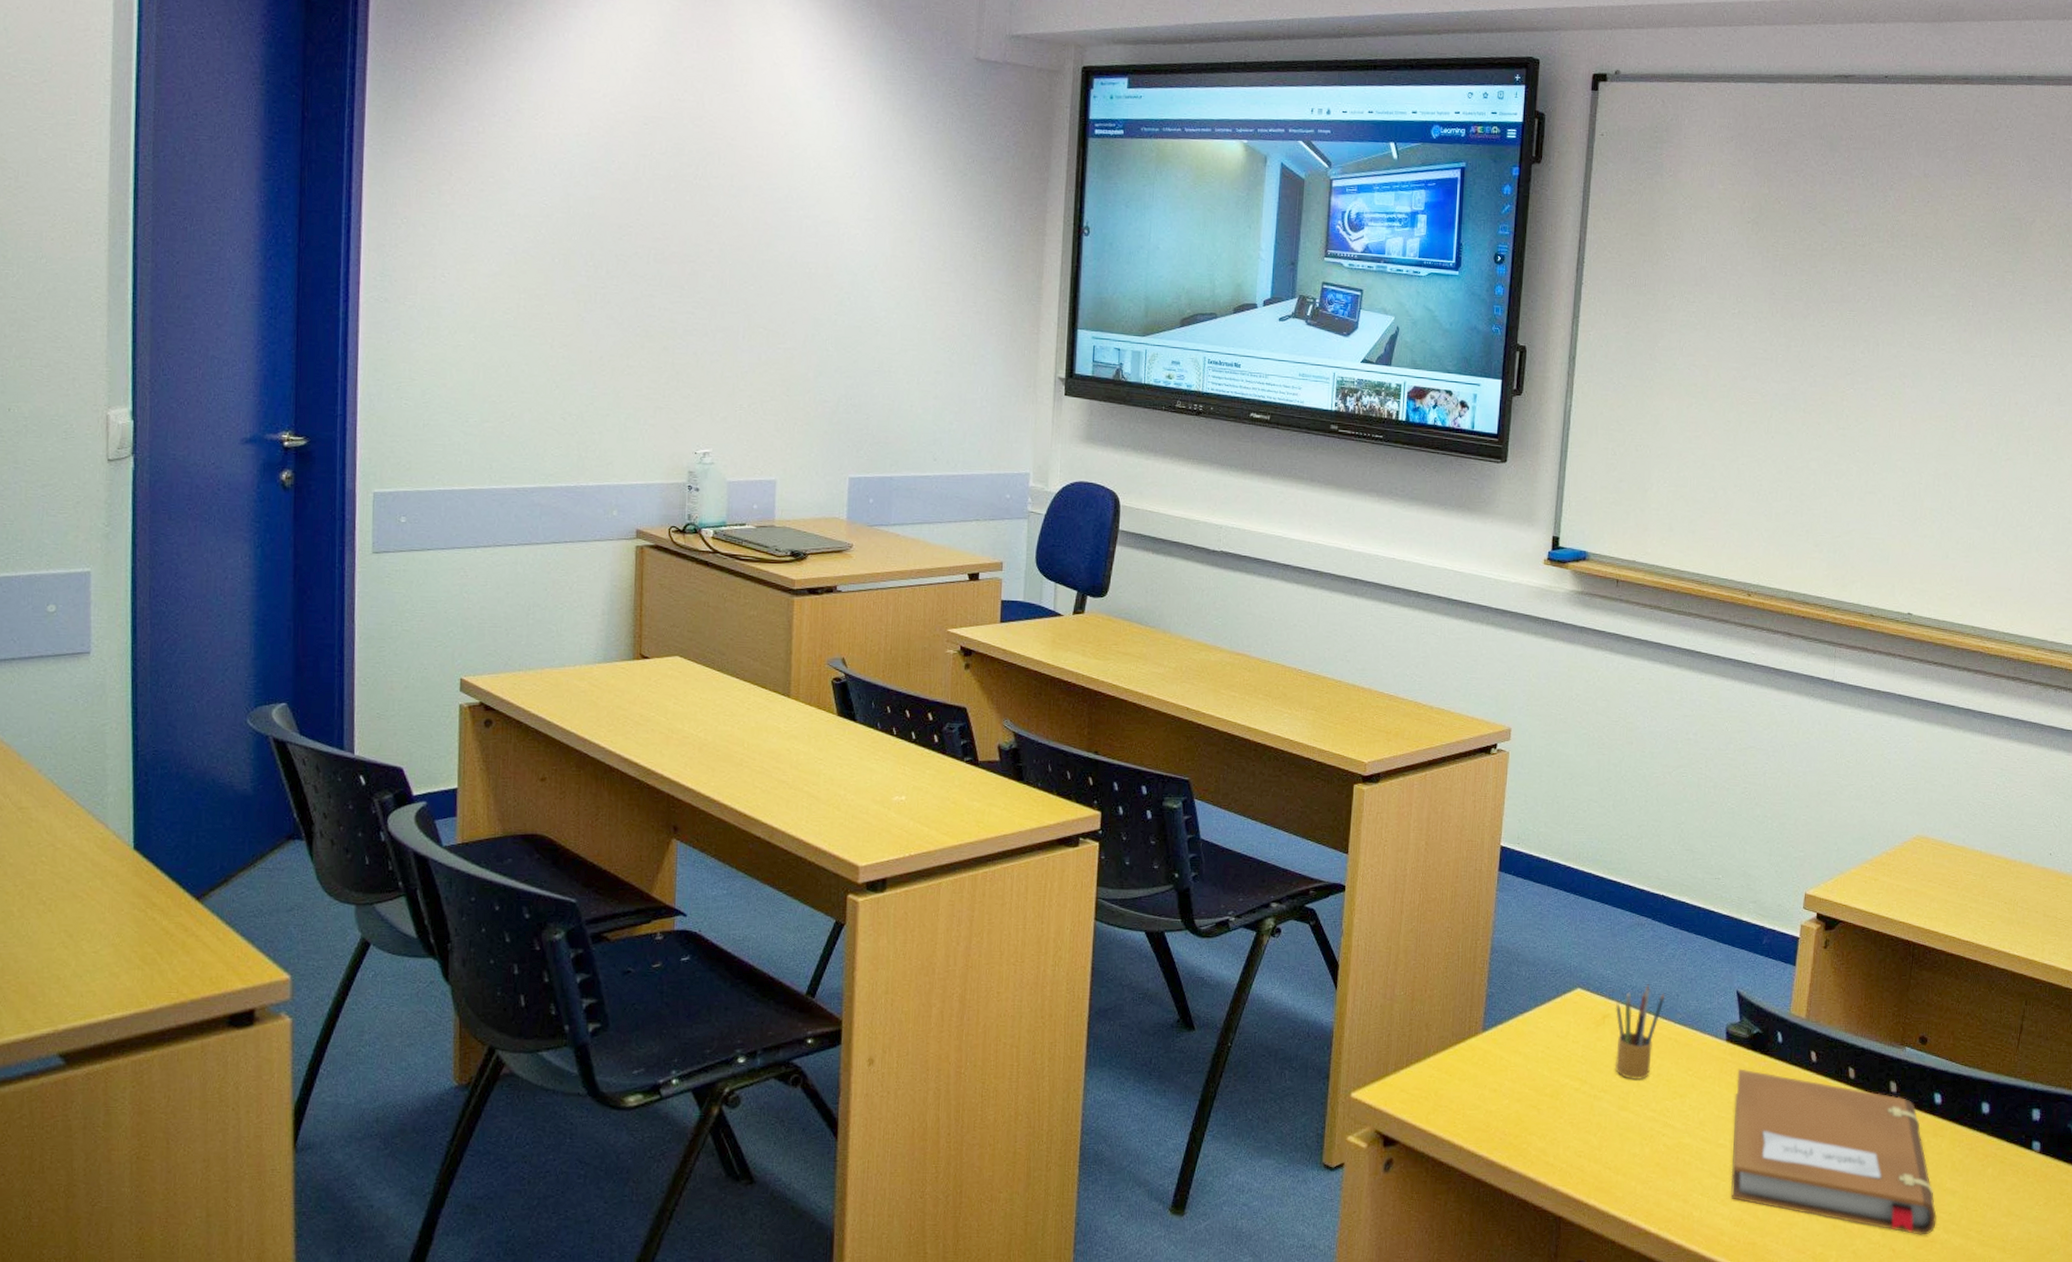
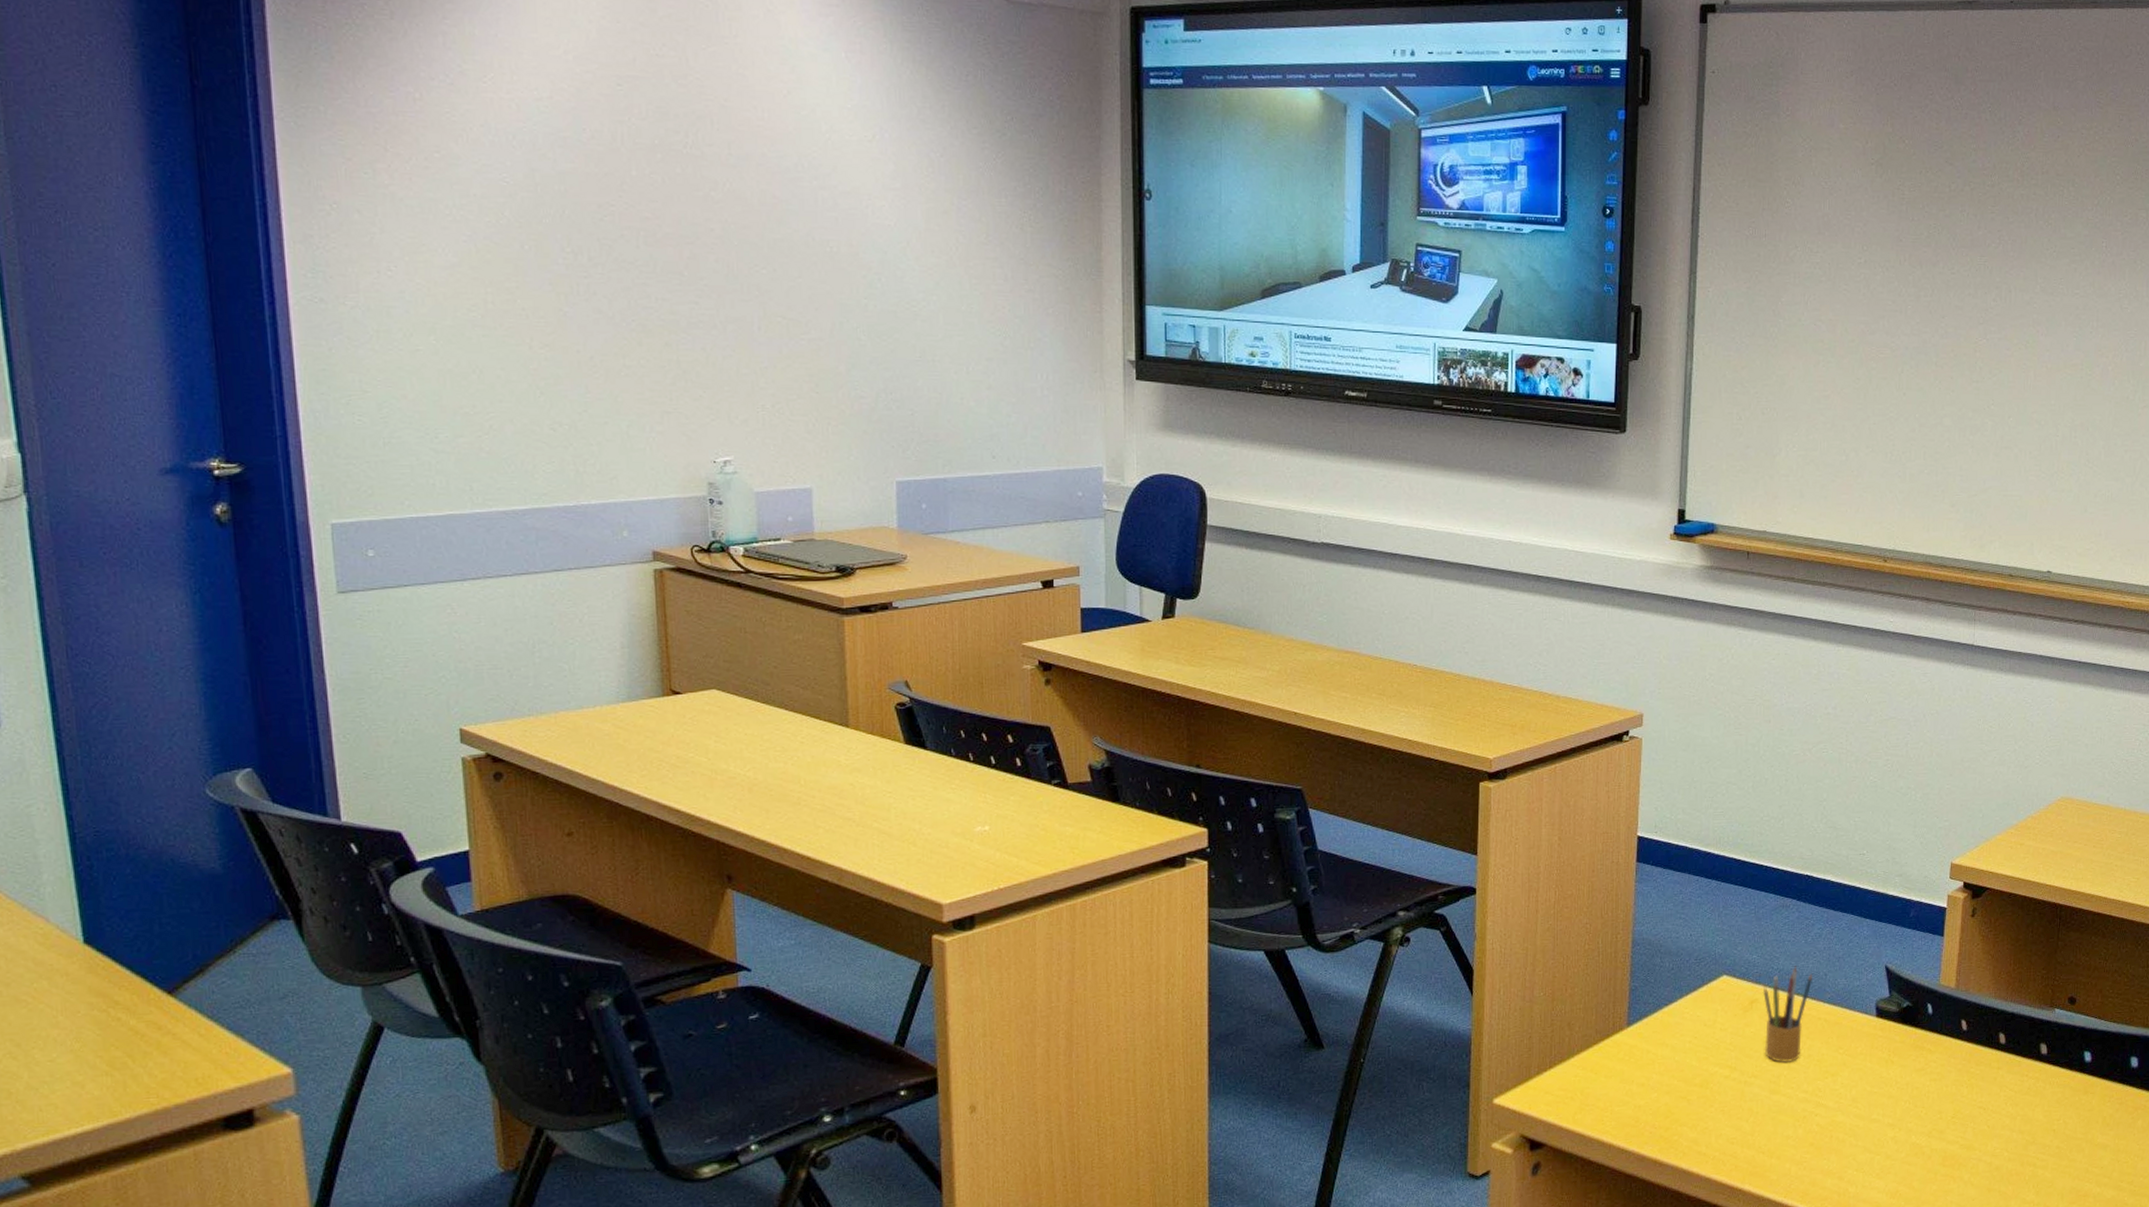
notebook: present [1730,1068,1937,1235] -> none [1885,1042,2089,1191]

